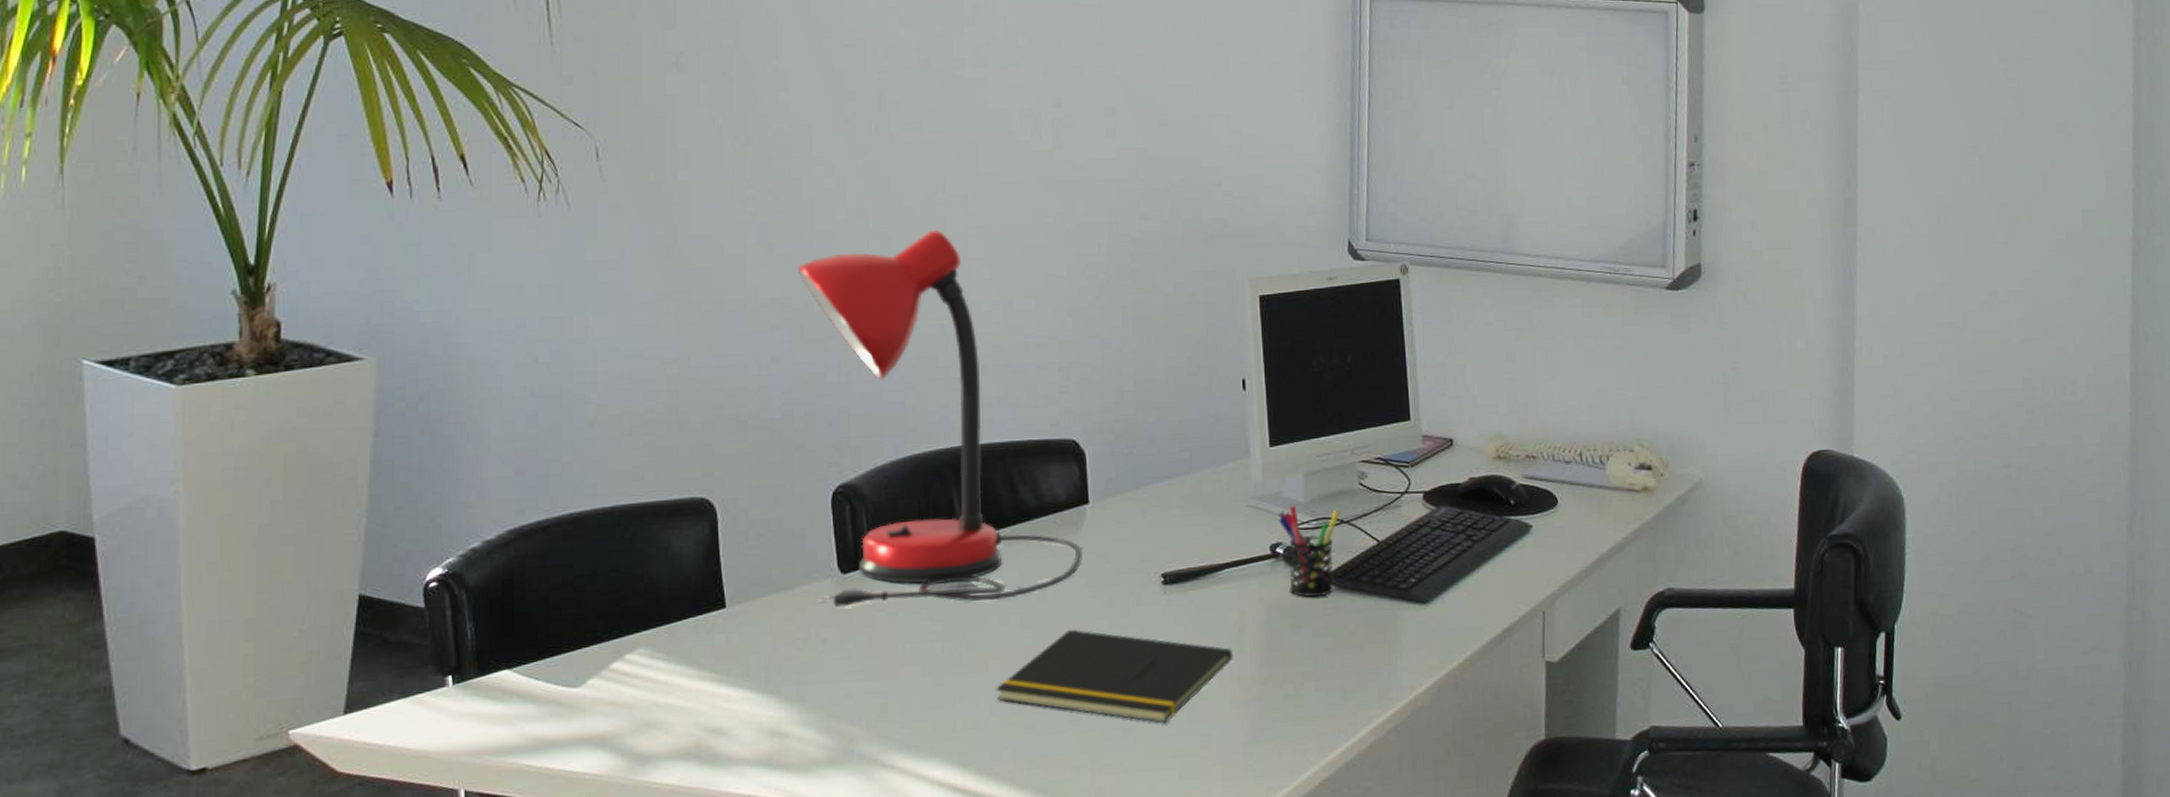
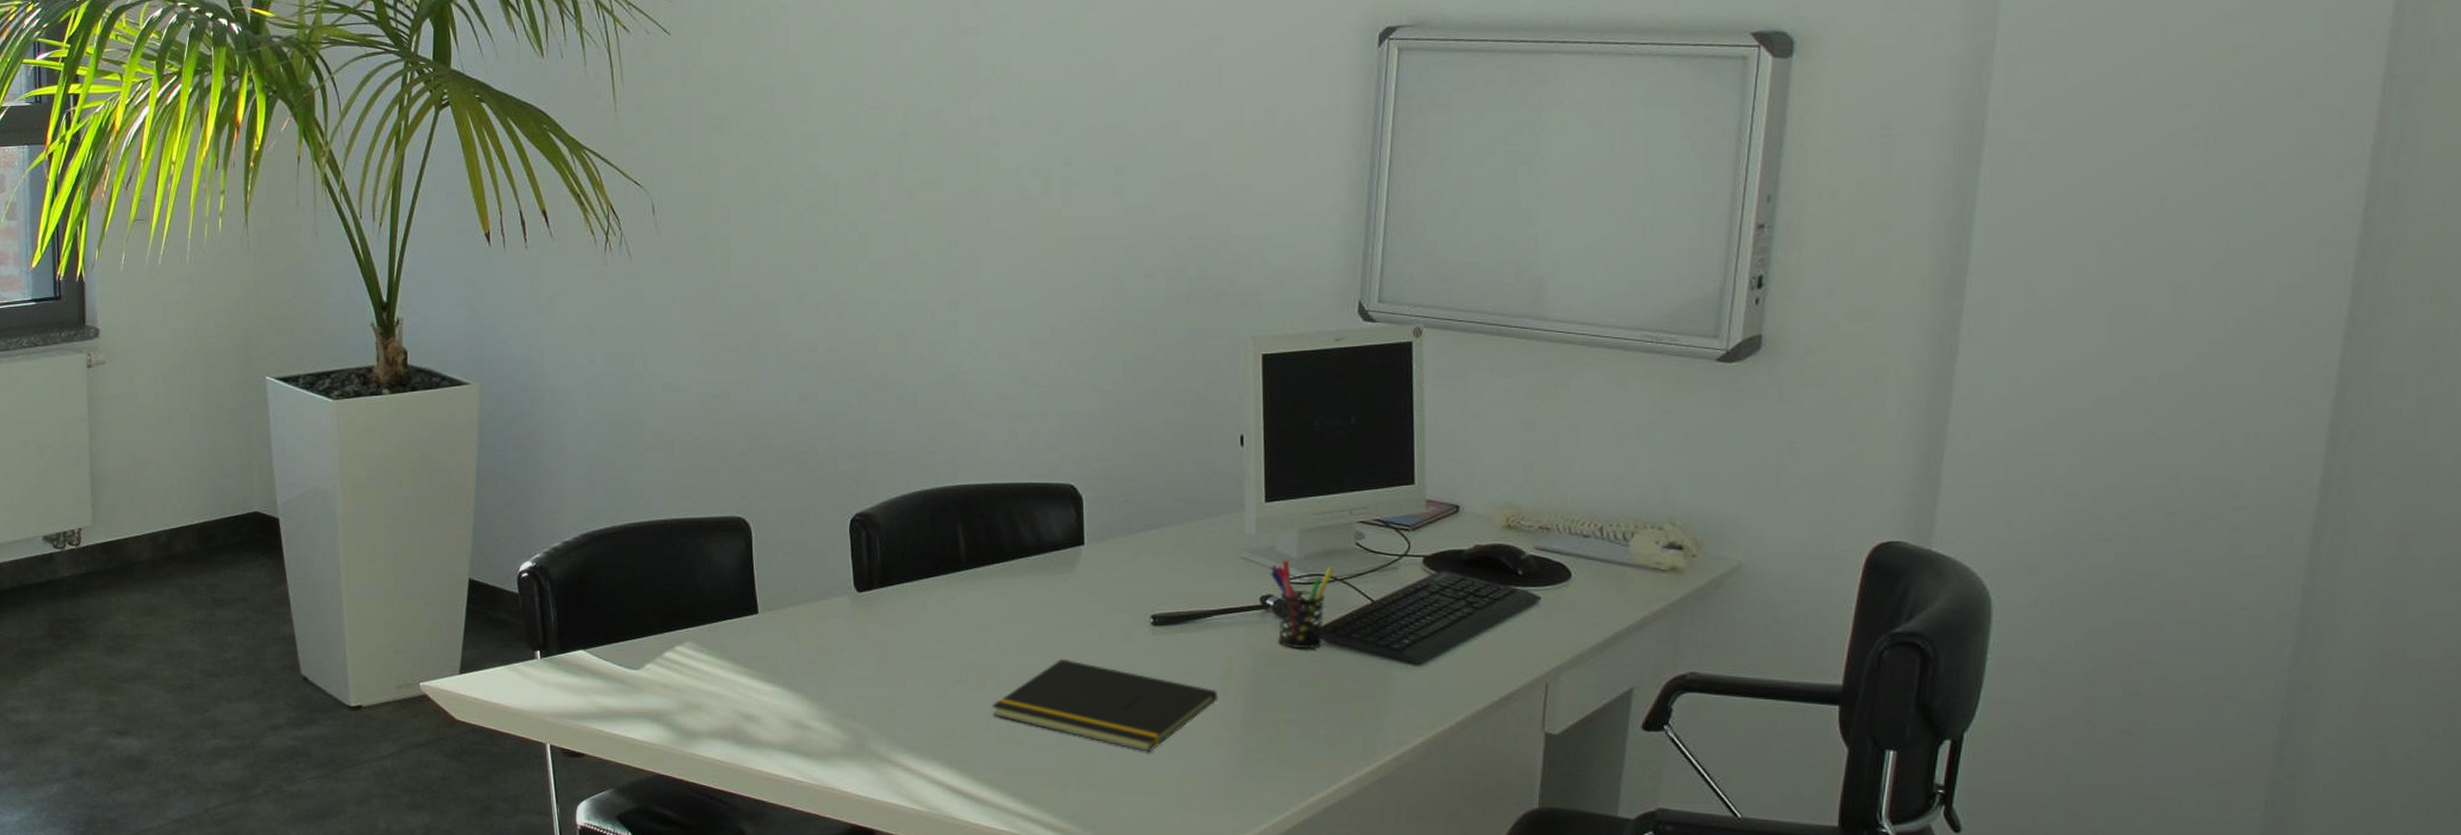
desk lamp: present [797,230,1084,608] -> none [823,283,1077,627]

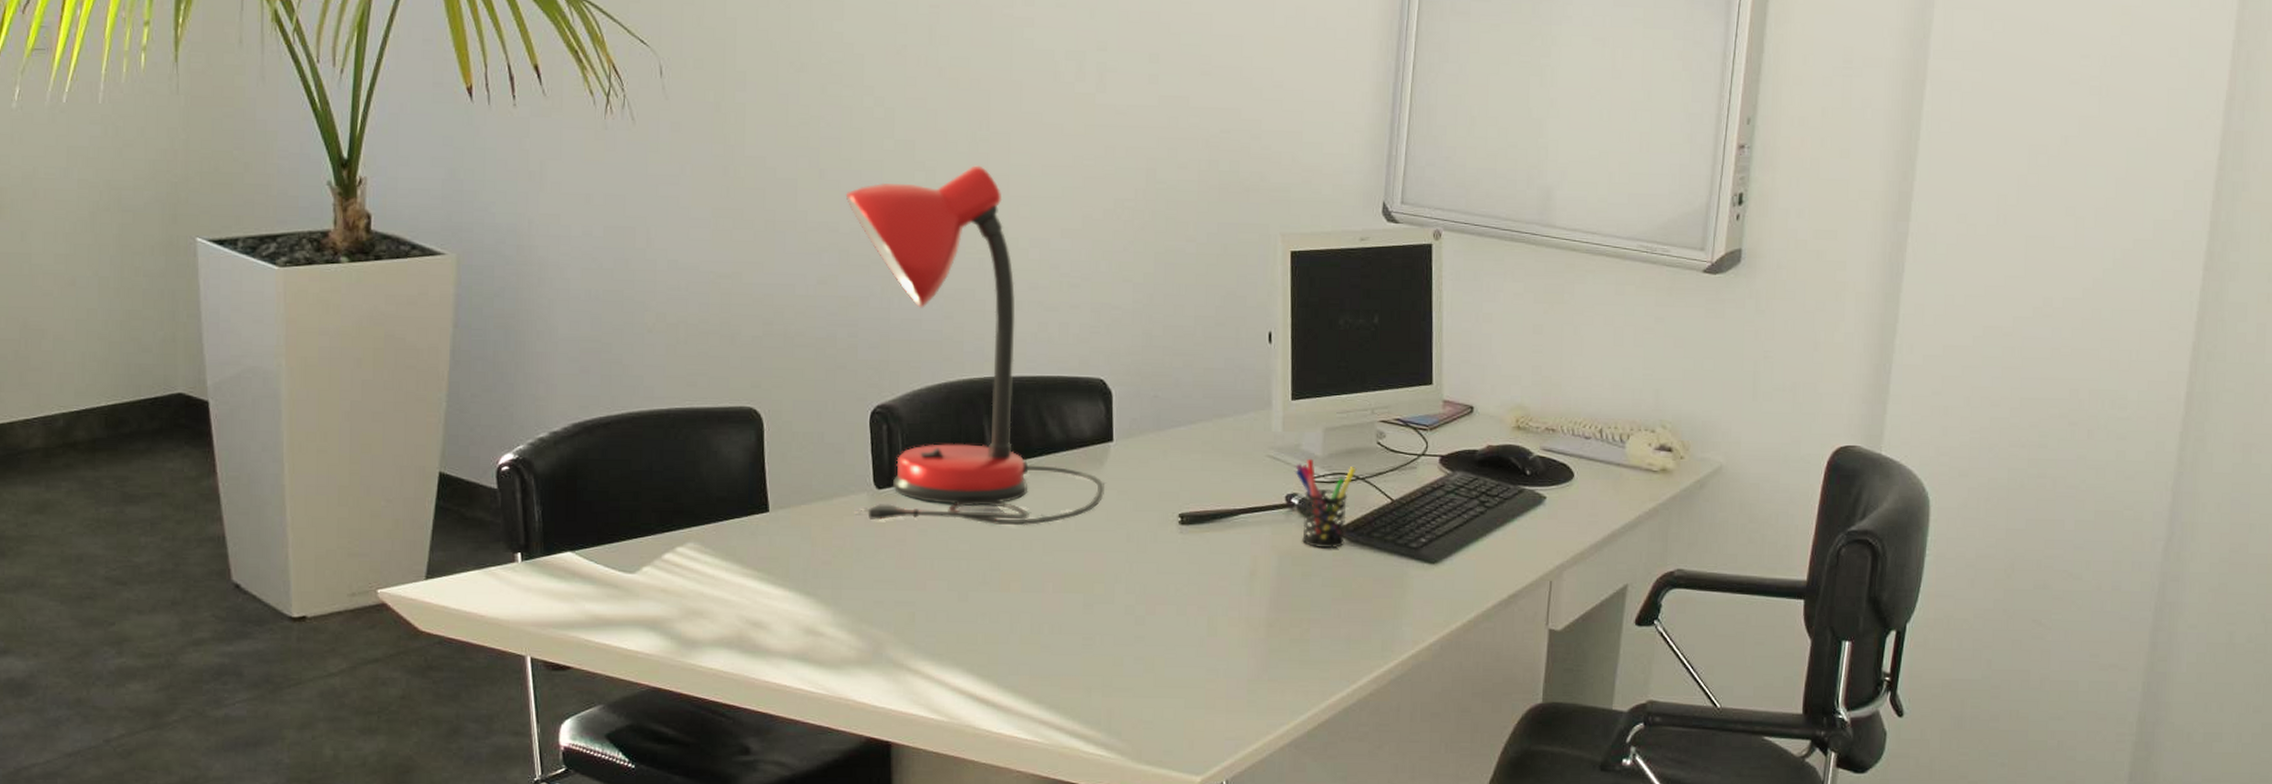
desk lamp: none [823,283,1077,627] -> present [845,165,1105,526]
notepad: present [992,658,1219,752] -> none [1016,559,1244,655]

